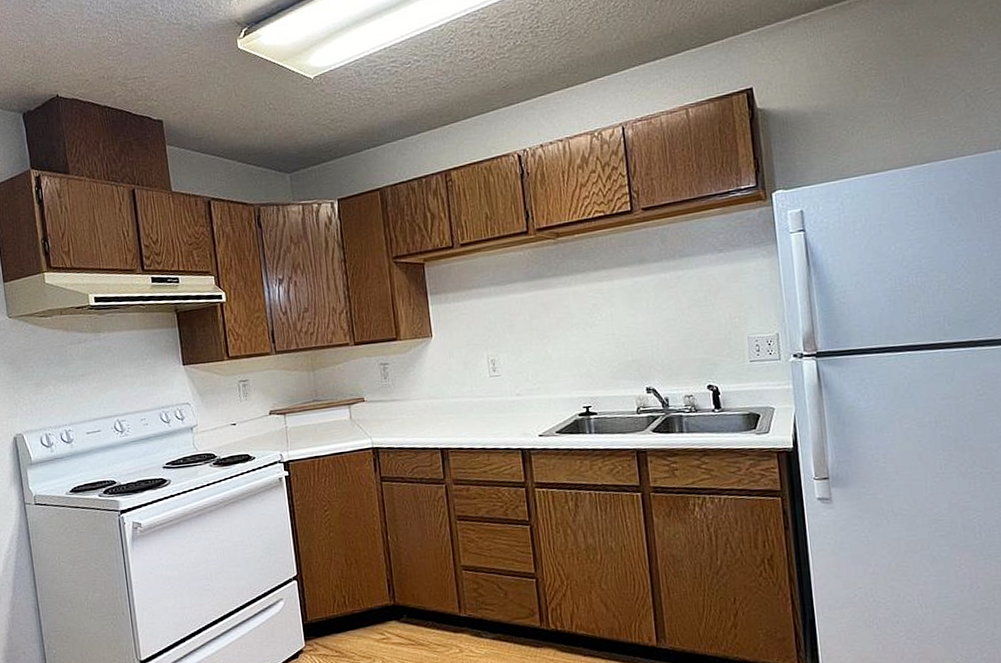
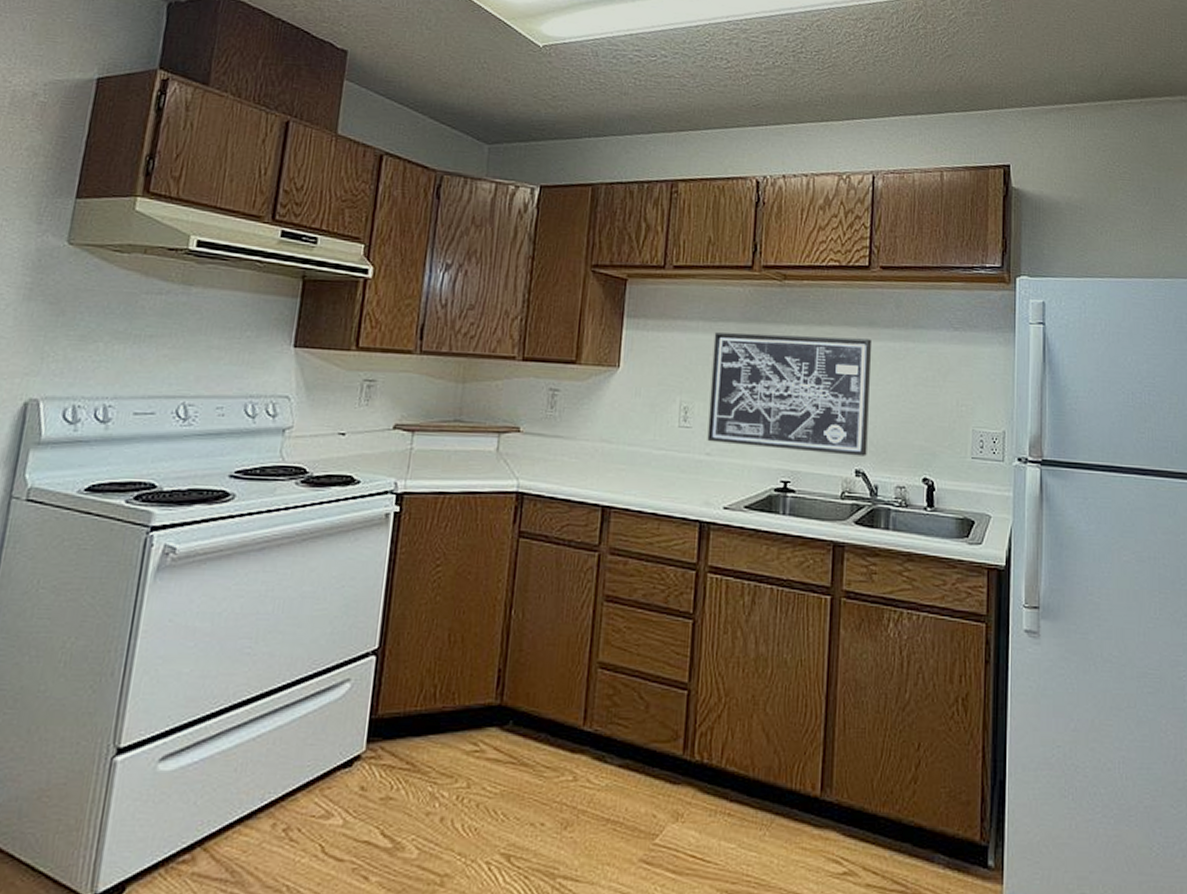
wall art: none [505,275,655,385] -> present [707,332,872,457]

